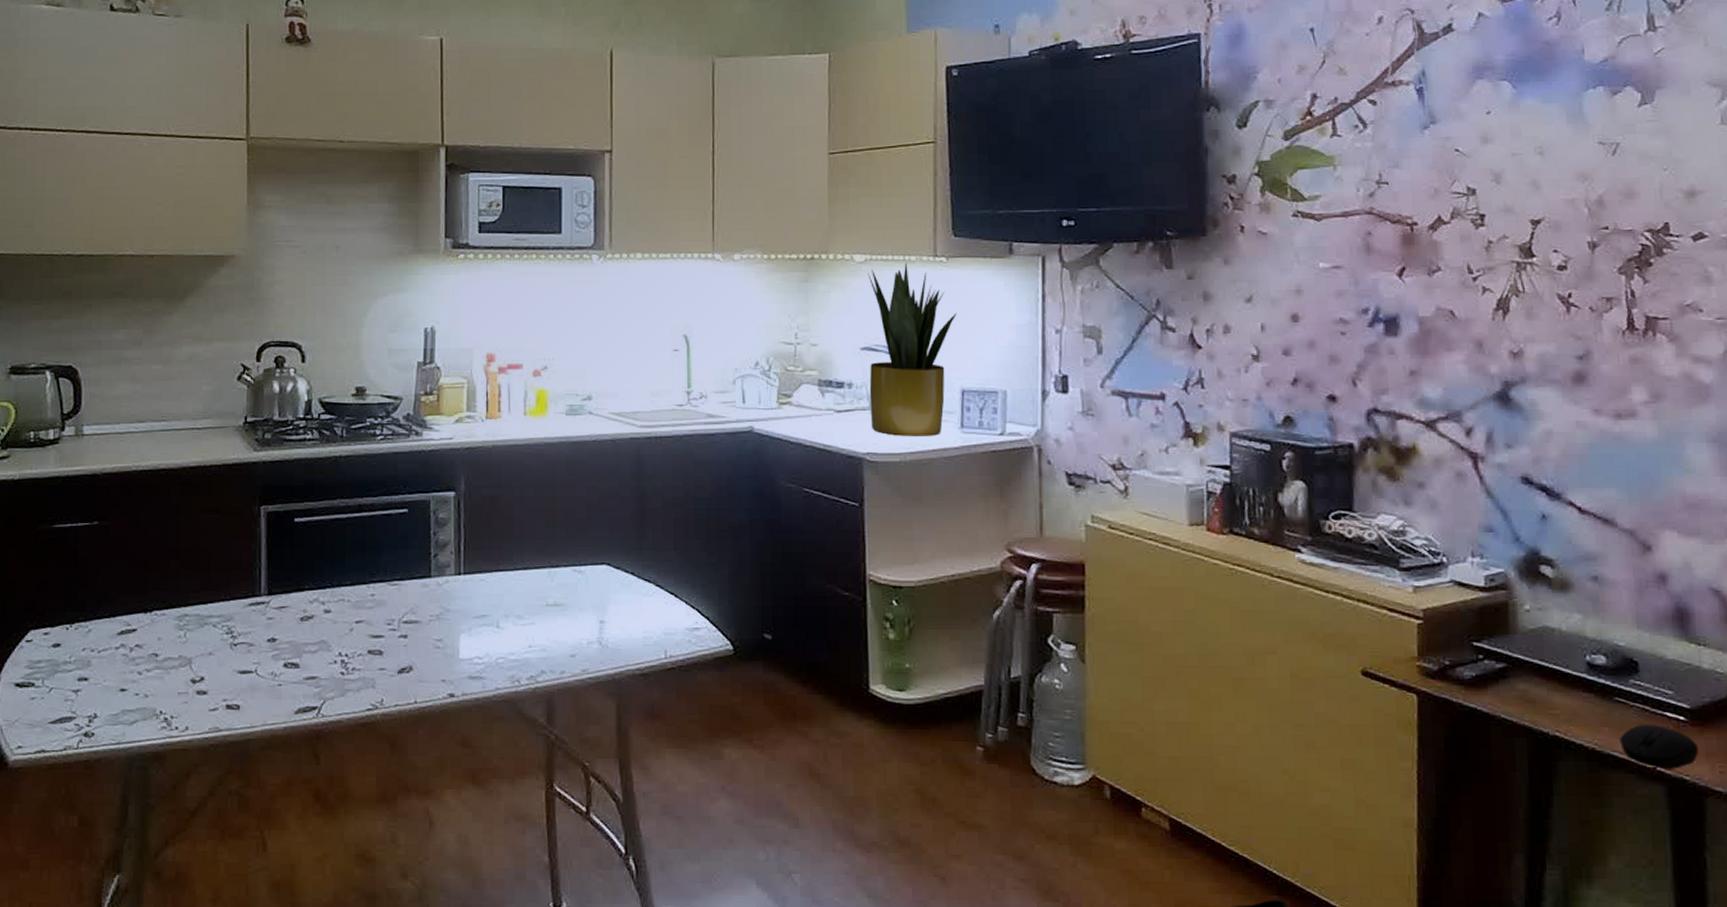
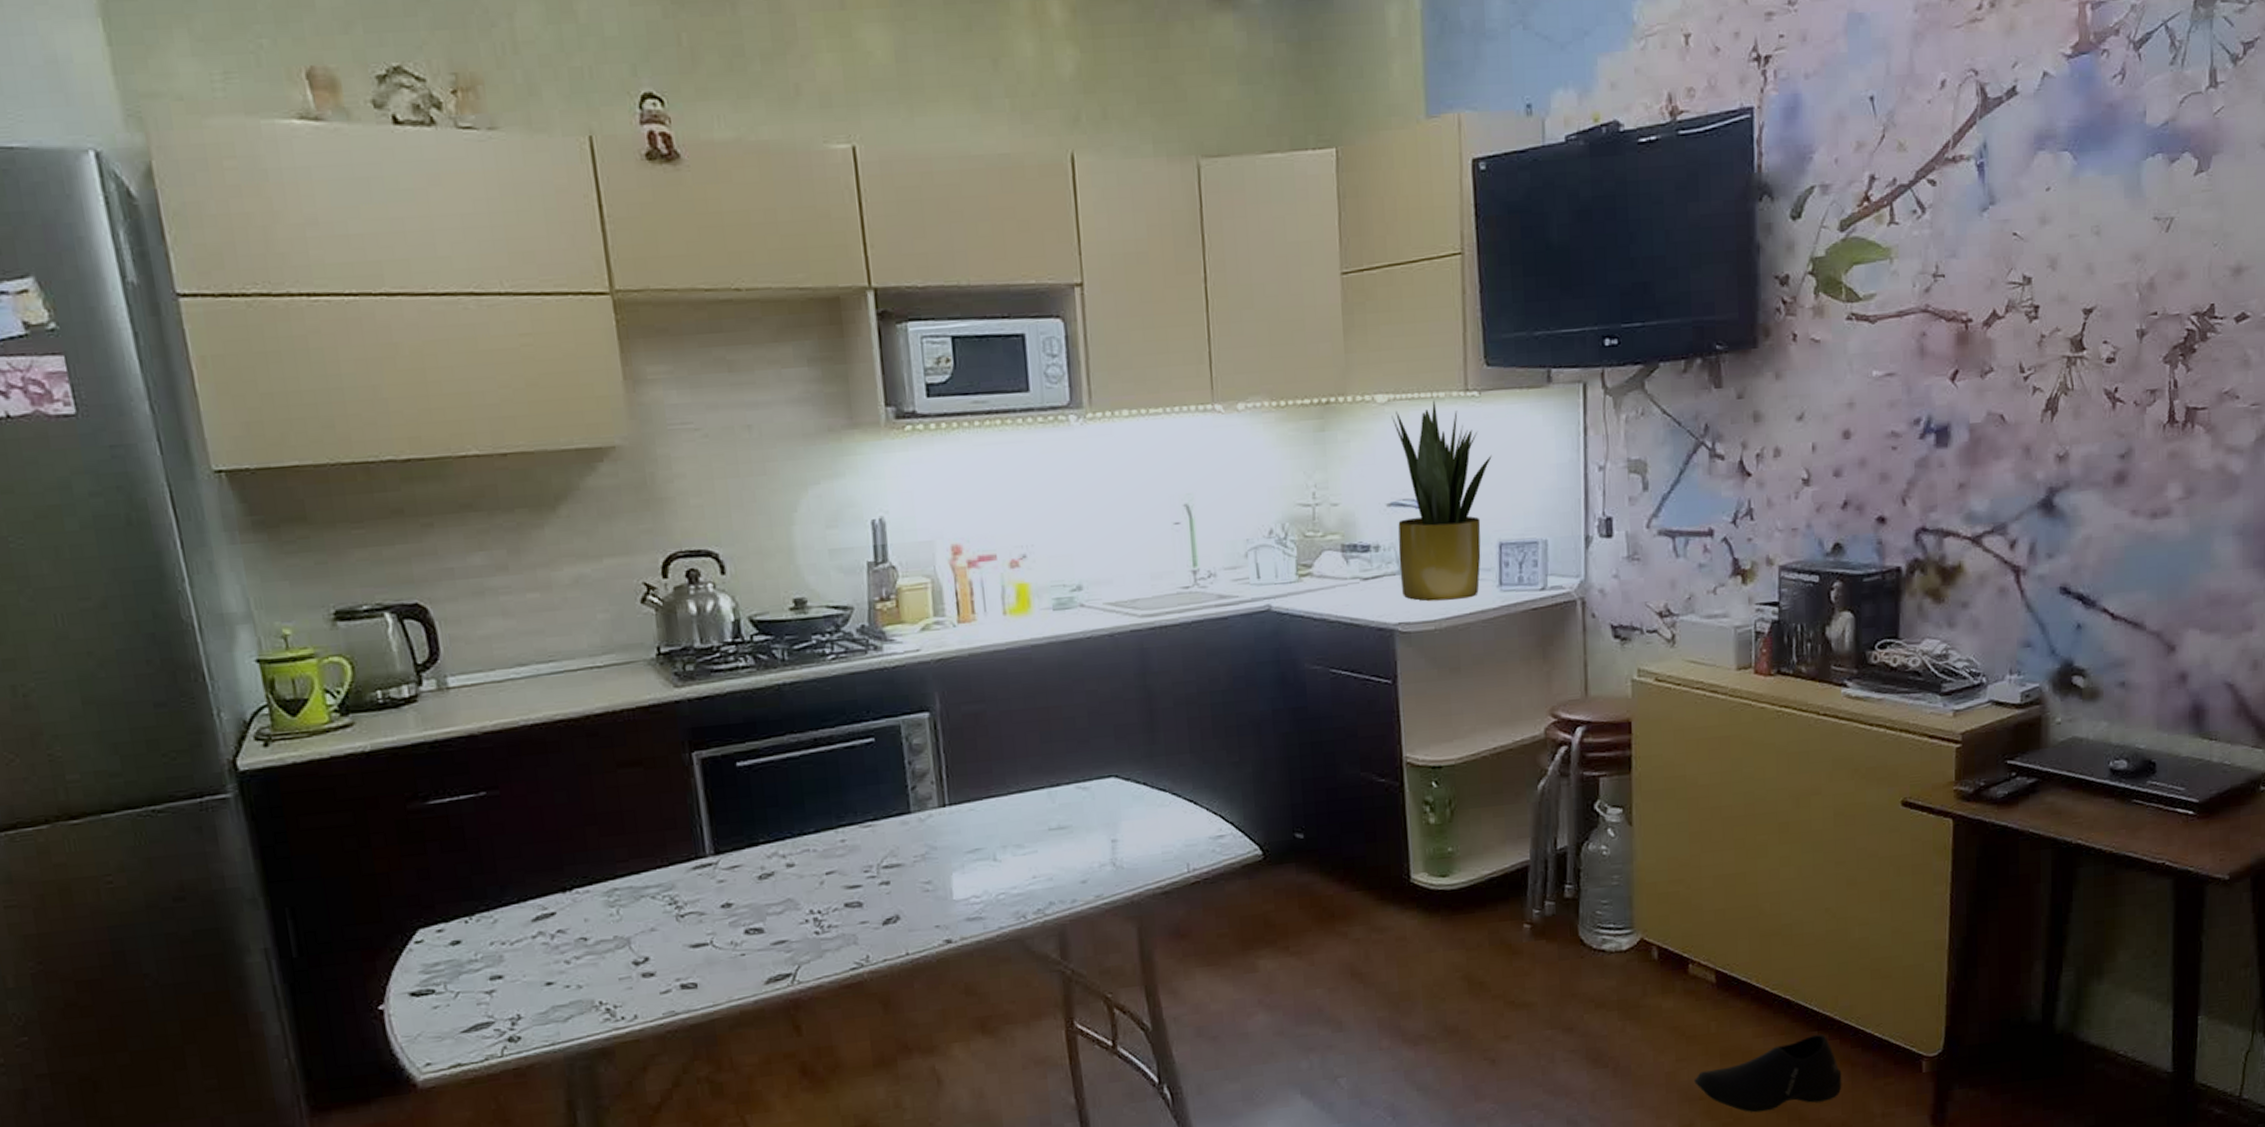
computer mouse: present [1619,725,1699,769] -> none [2134,821,2204,863]

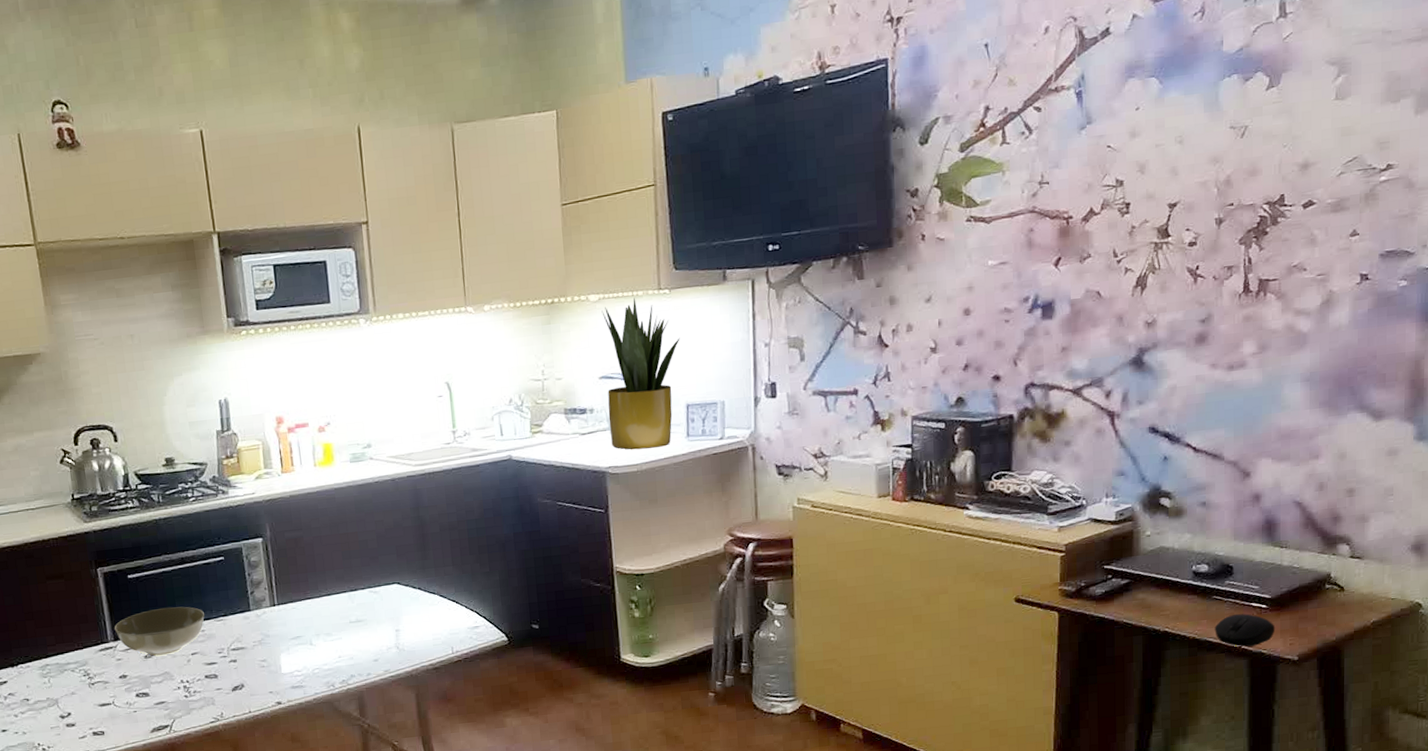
bowl: none [714,806,847,876] -> present [114,606,205,656]
computer mouse: none [2134,821,2204,863] -> present [1214,613,1276,647]

